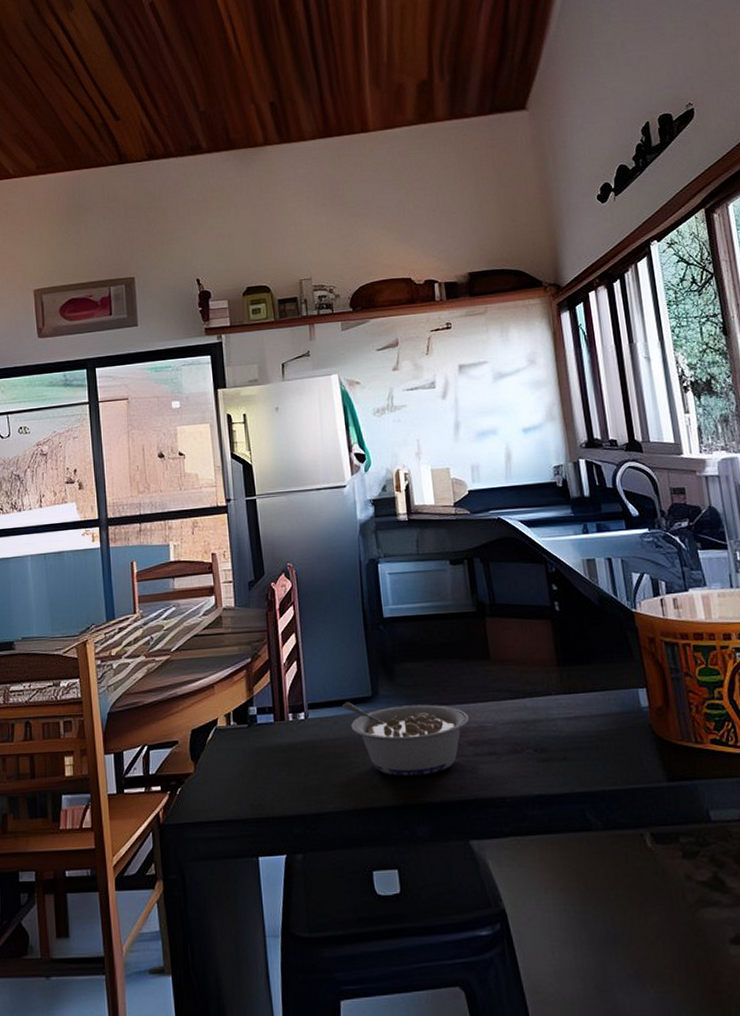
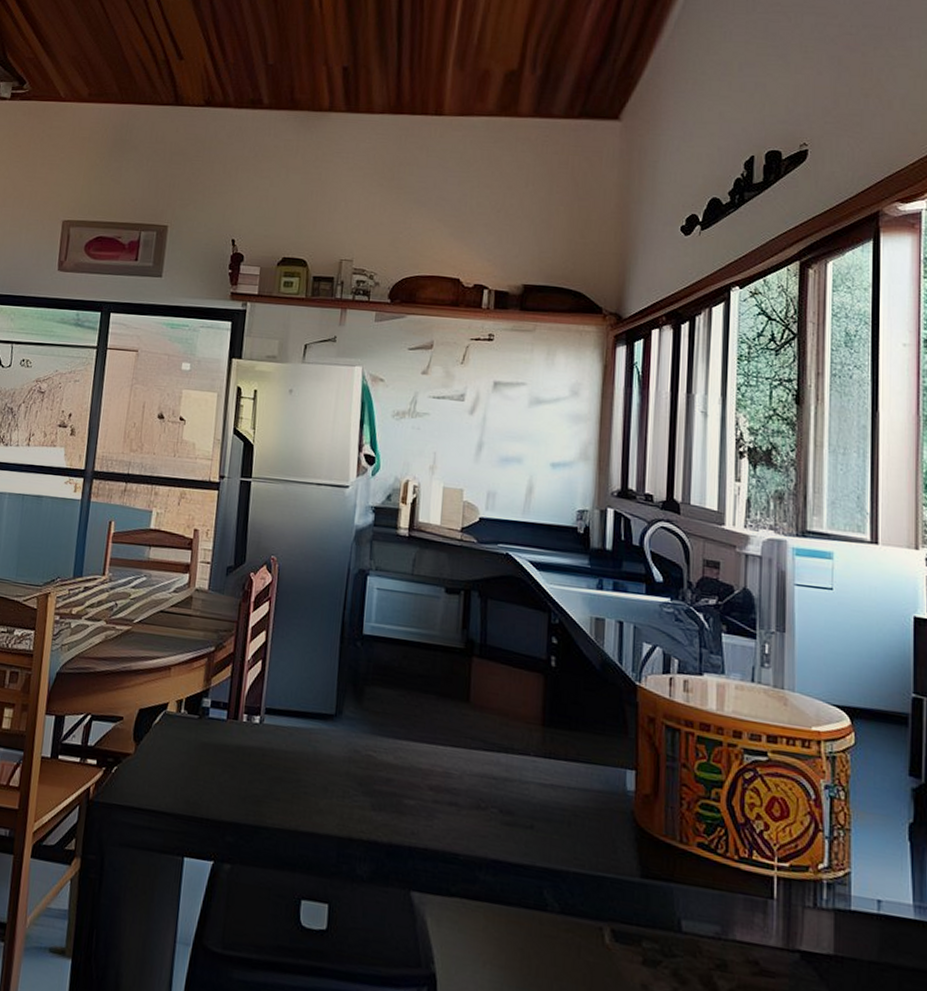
legume: present [343,702,469,777] -> none [302,715,435,812]

